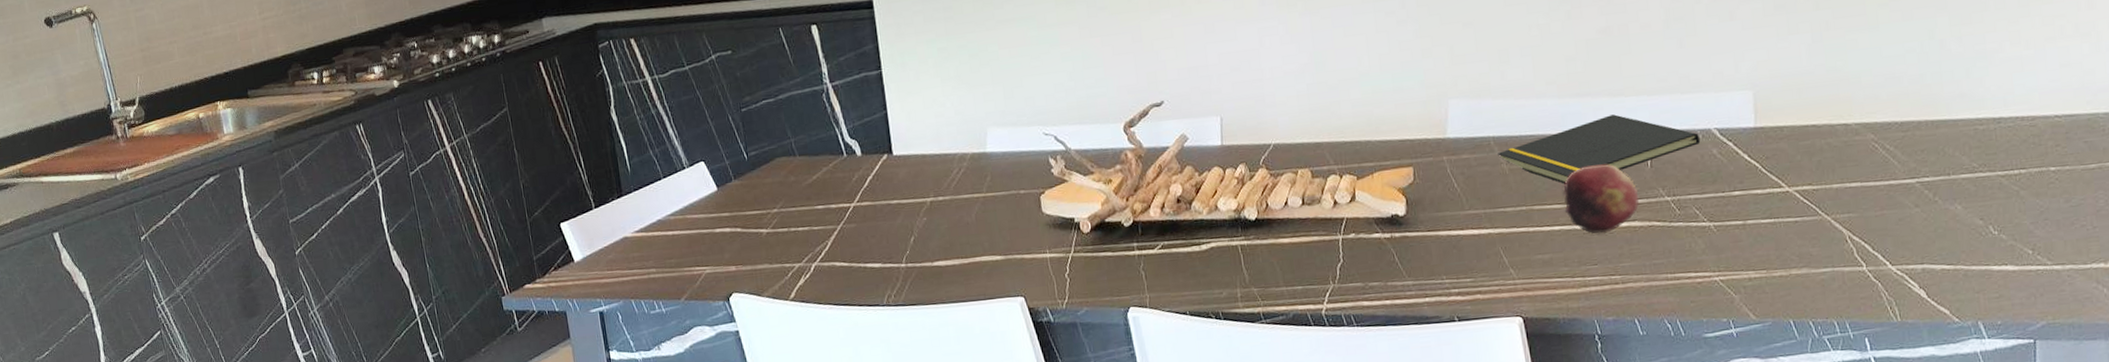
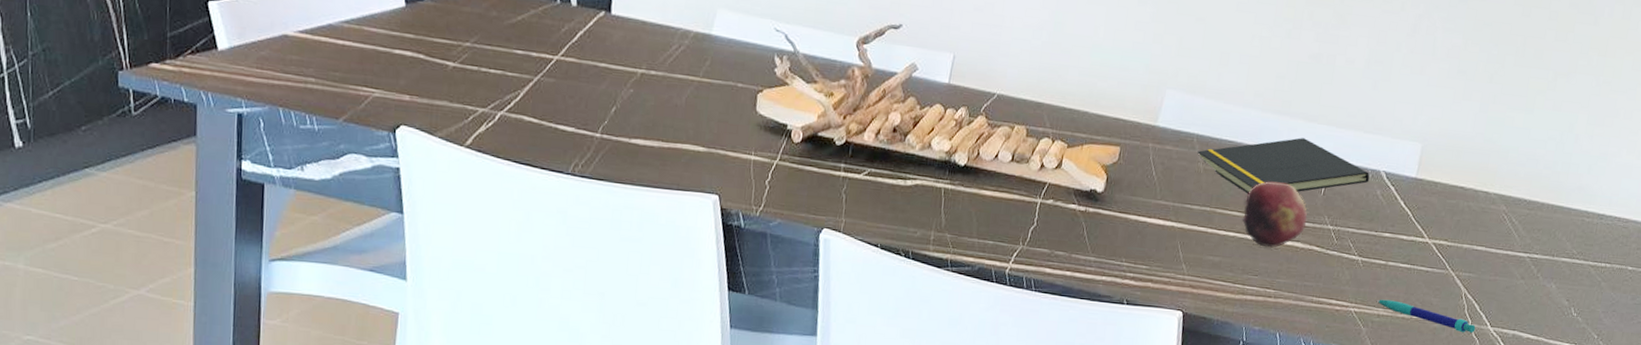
pen: none [1744,259,1873,279] -> present [1377,299,1476,333]

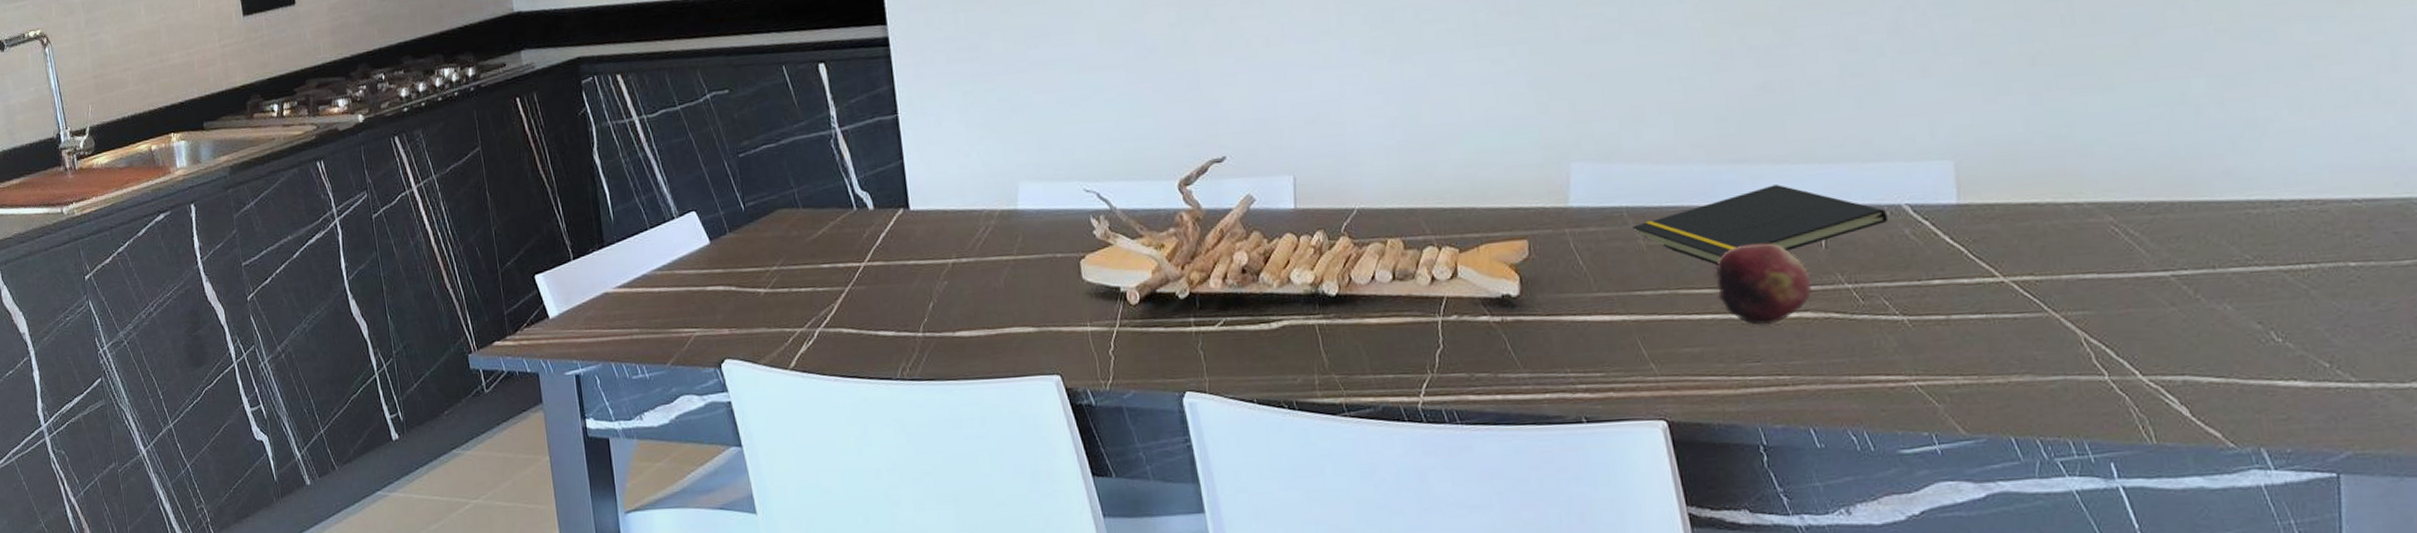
pen: present [1377,299,1476,333] -> none [1949,362,2119,390]

